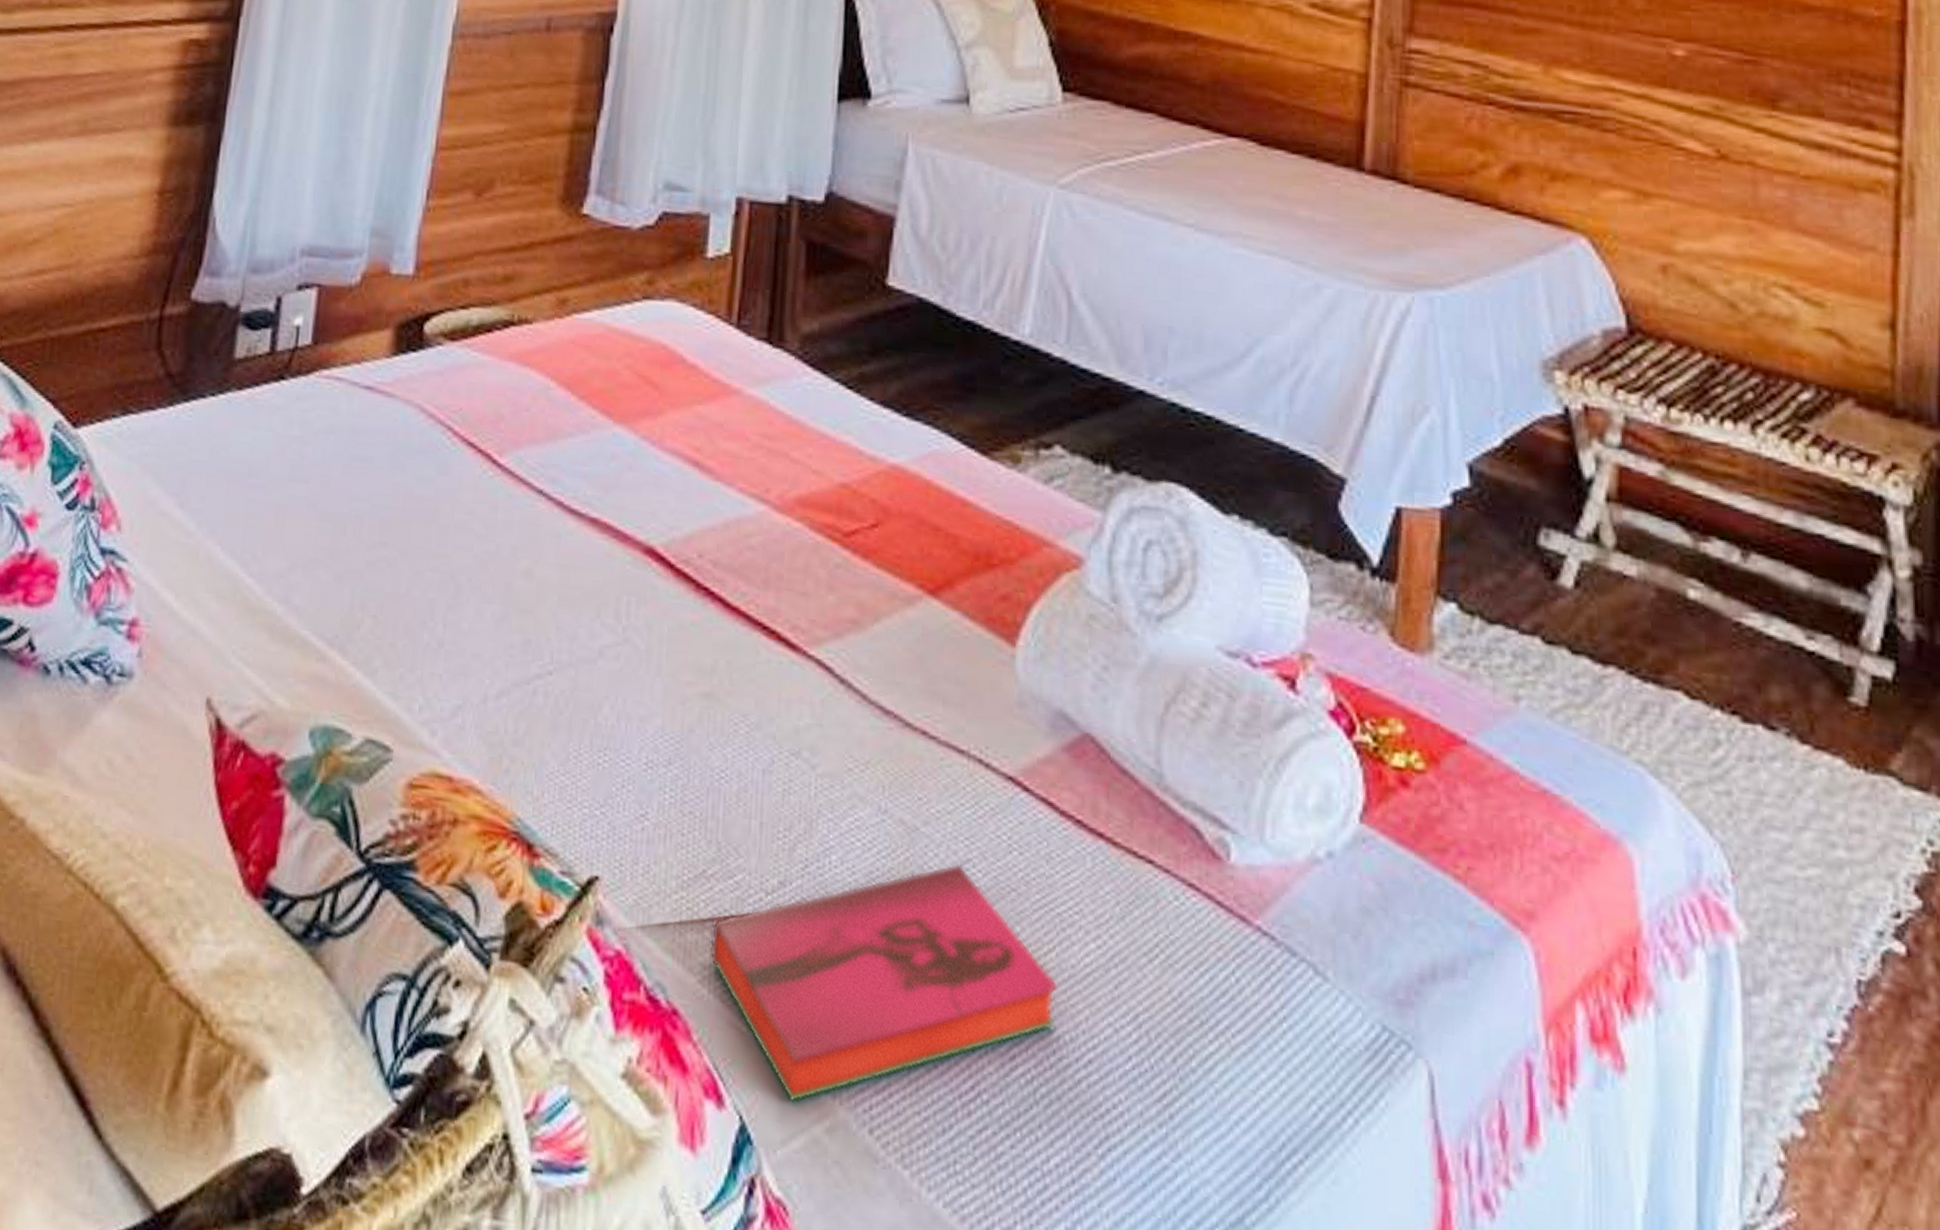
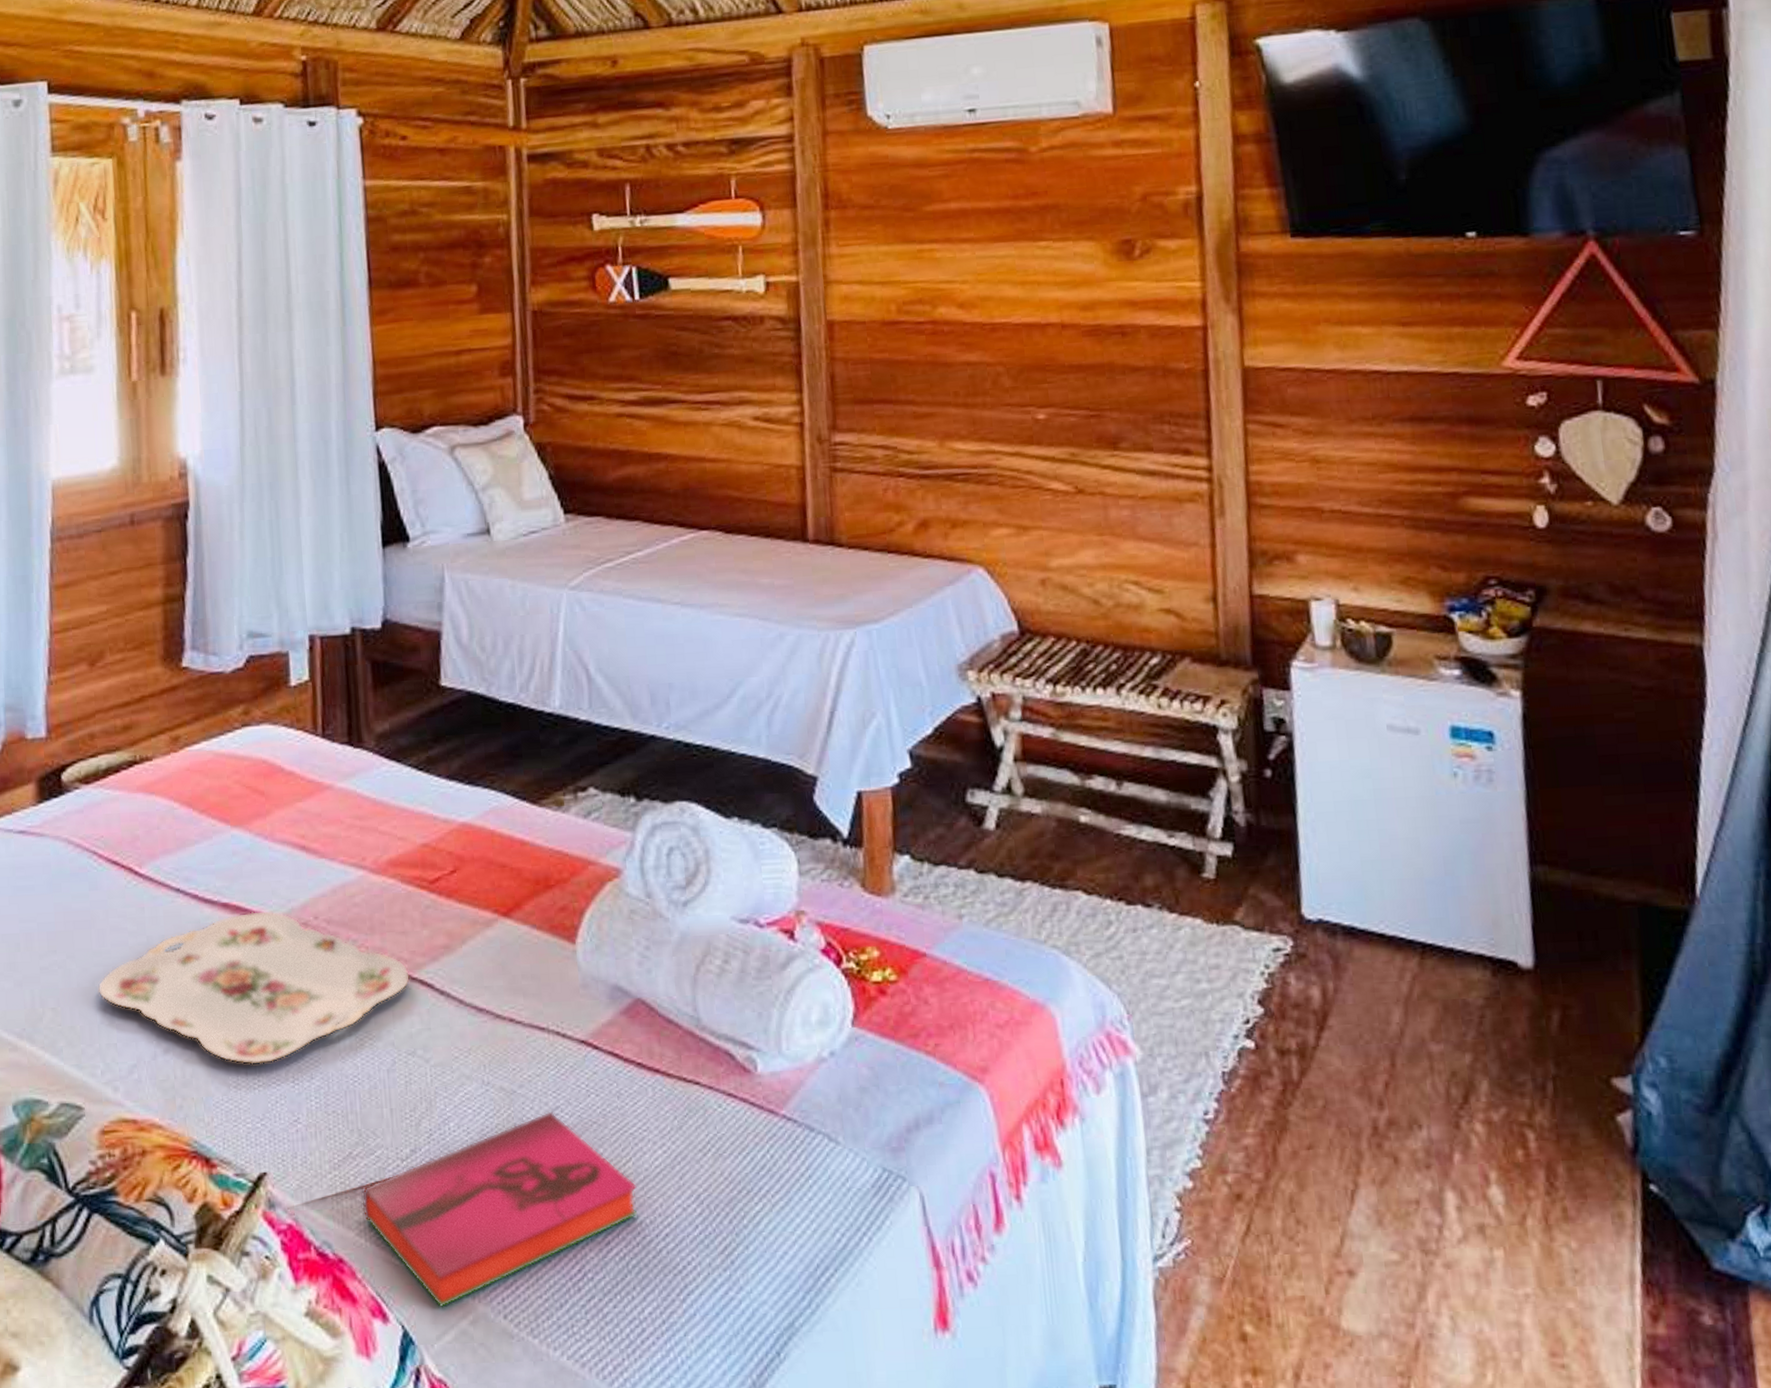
serving tray: none [429,534,806,735] -> present [97,910,411,1065]

